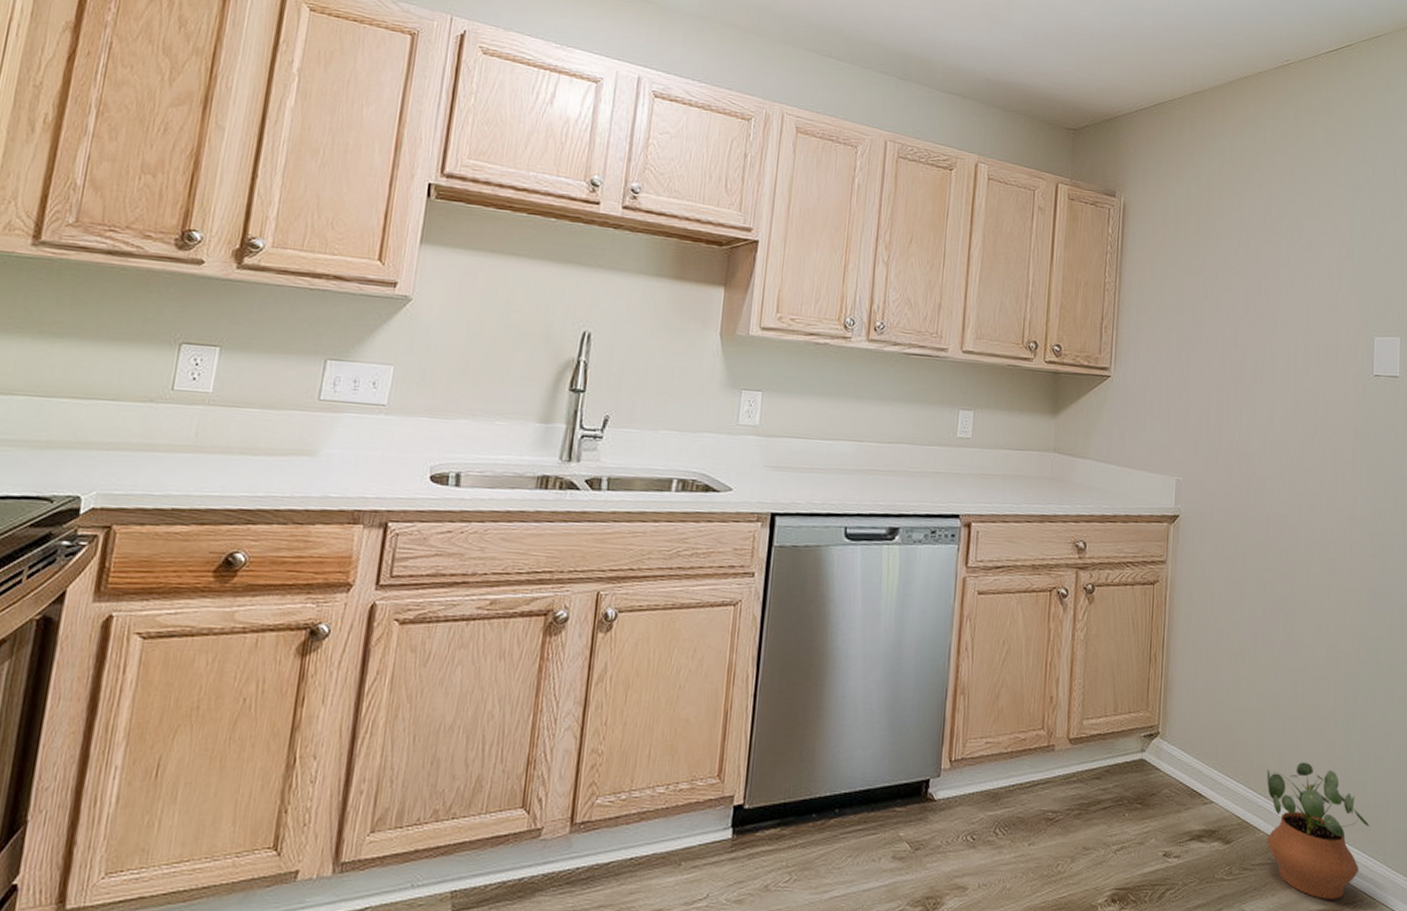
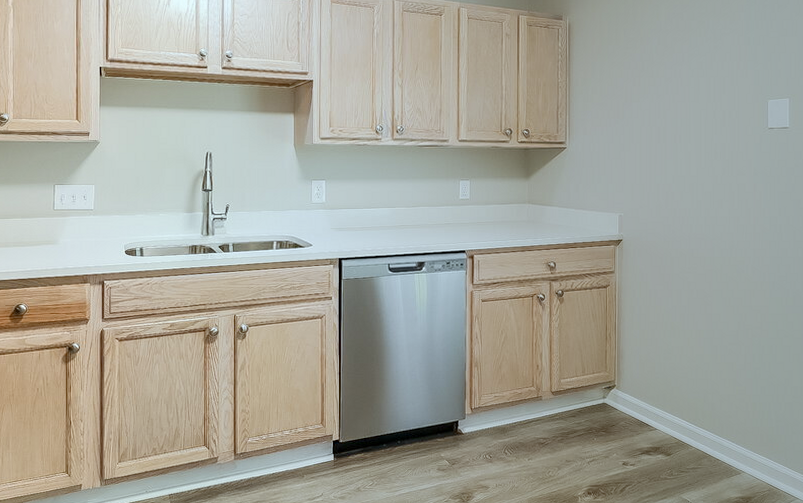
potted plant: present [1267,762,1370,900] -> none [695,401,774,490]

